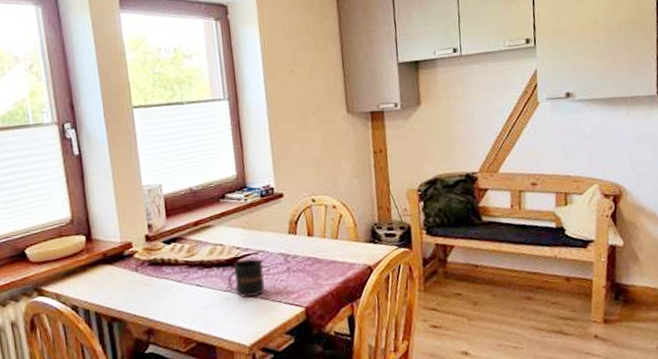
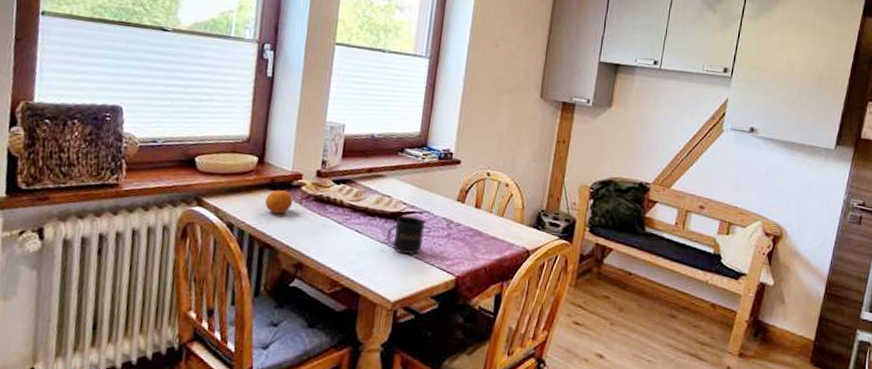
fruit: none [102,262,130,287] -> present [265,190,294,214]

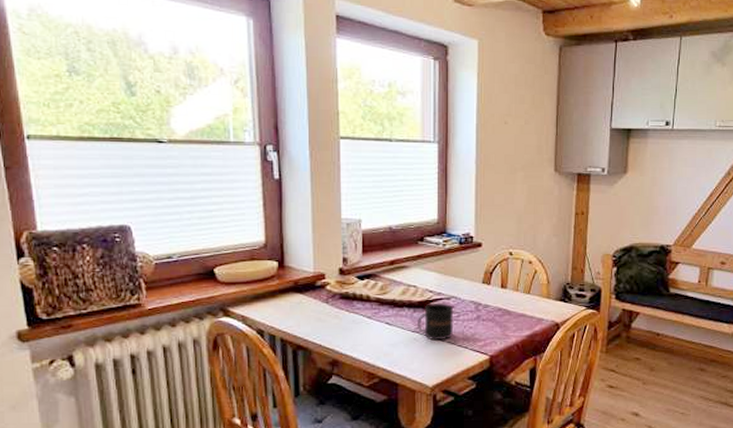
fruit: present [265,190,294,214] -> none [292,292,320,315]

